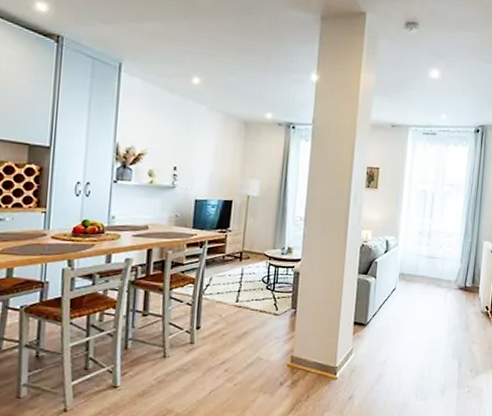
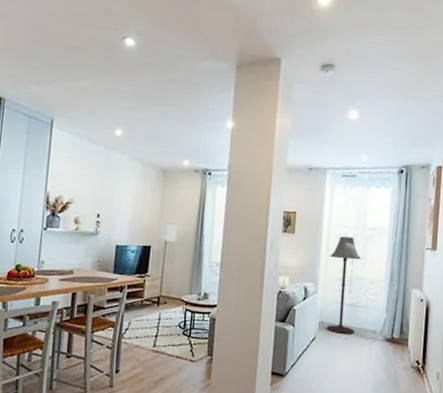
floor lamp: none [405,192,439,284] -> present [326,236,361,334]

